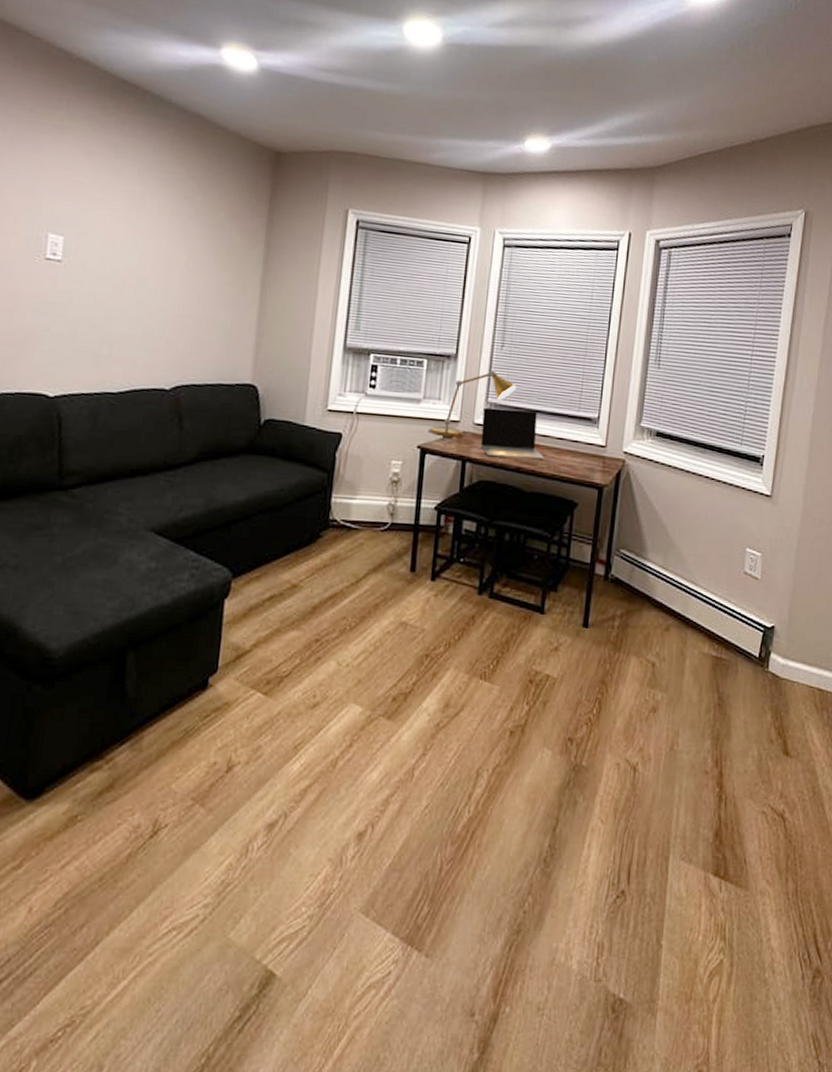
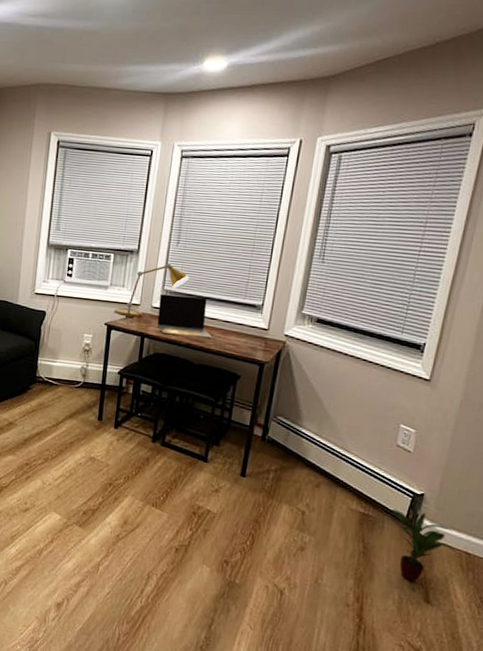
potted plant: none [742,648,809,732] -> present [390,509,456,582]

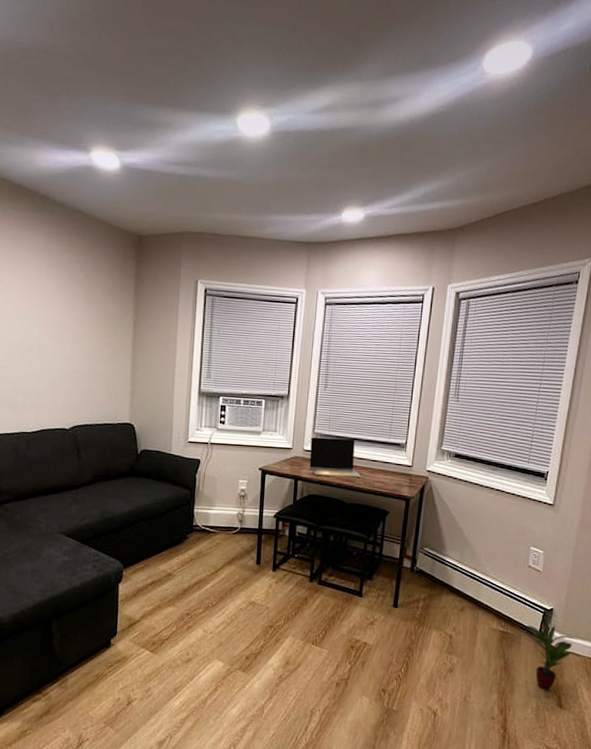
desk lamp: present [113,263,190,318] -> none [267,407,338,462]

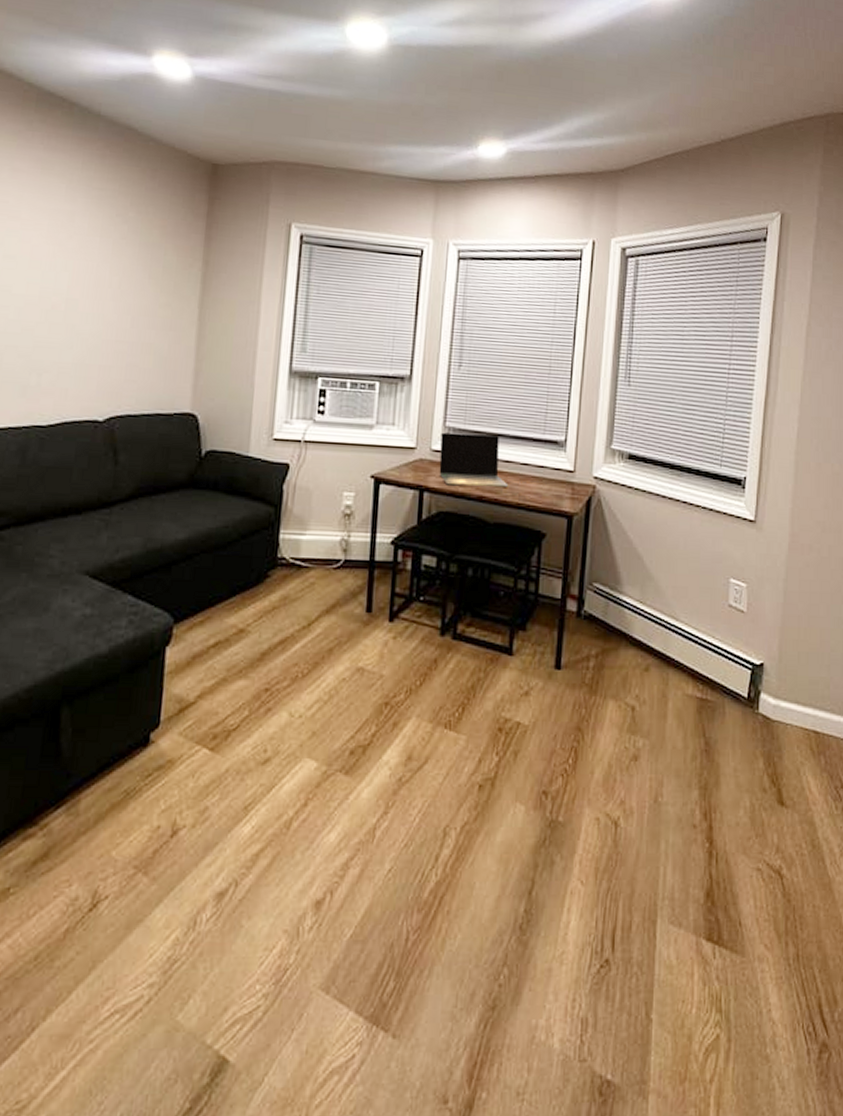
potted plant: present [525,625,582,690] -> none [729,688,804,780]

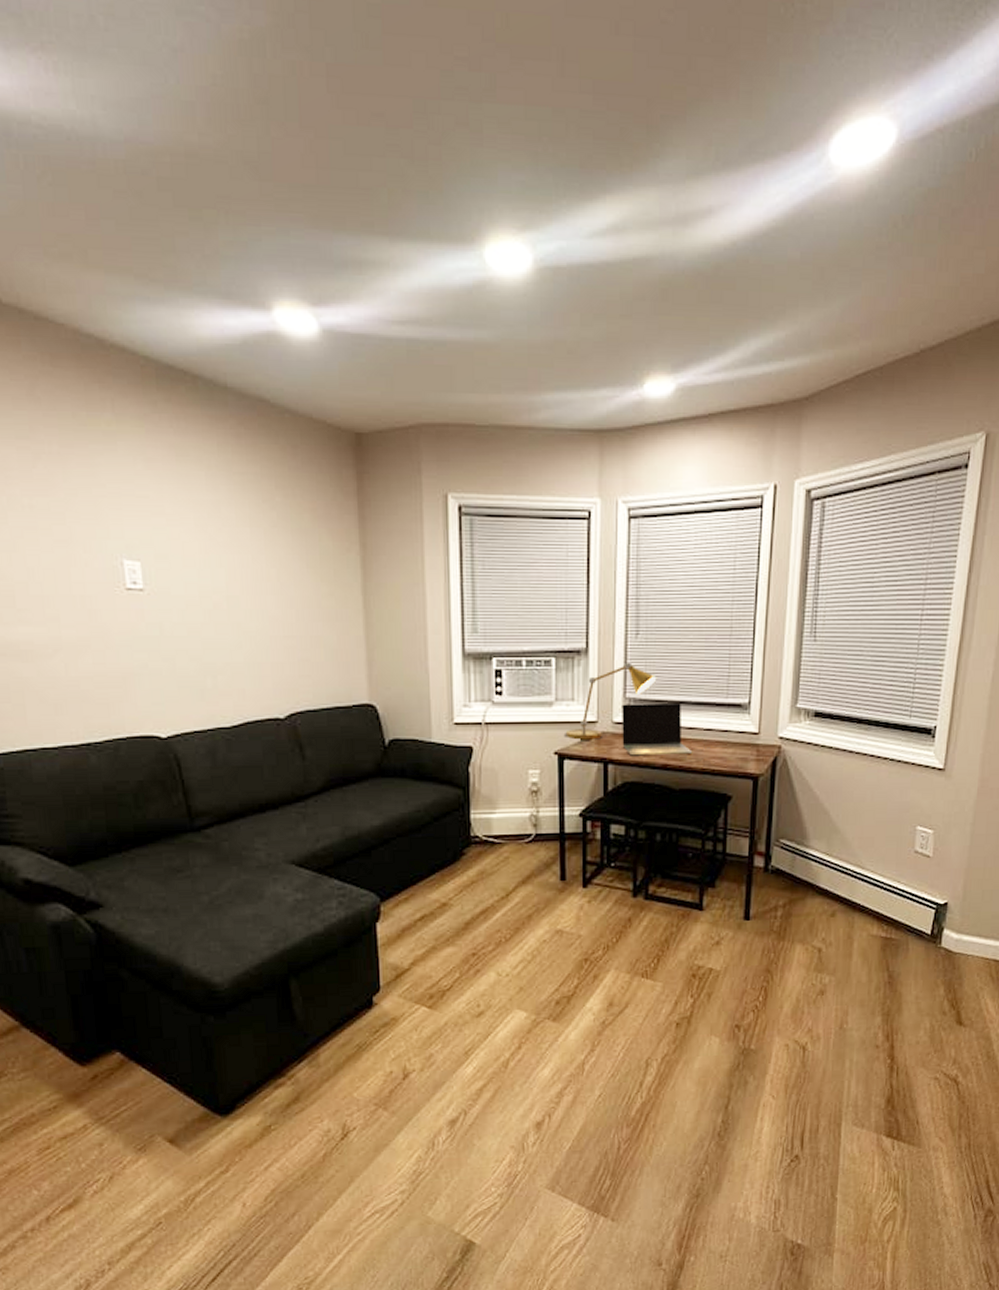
desk lamp: none [381,391,477,466] -> present [563,662,657,740]

